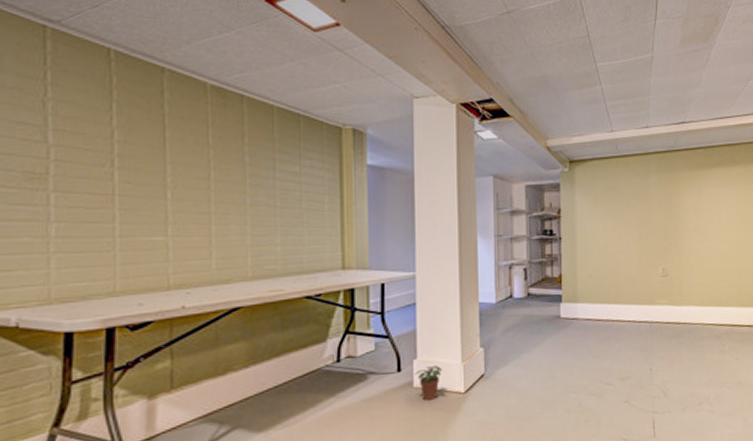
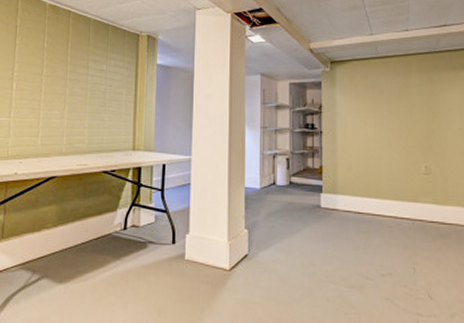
potted plant: present [414,366,442,400] -> none [186,242,210,273]

